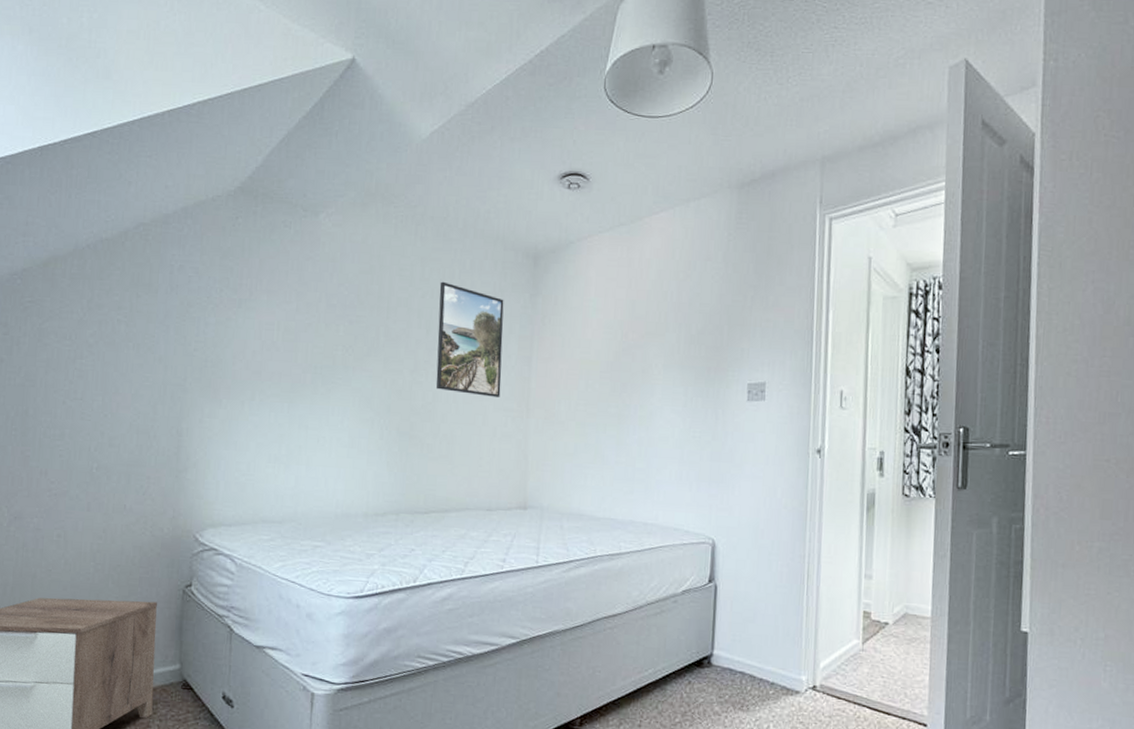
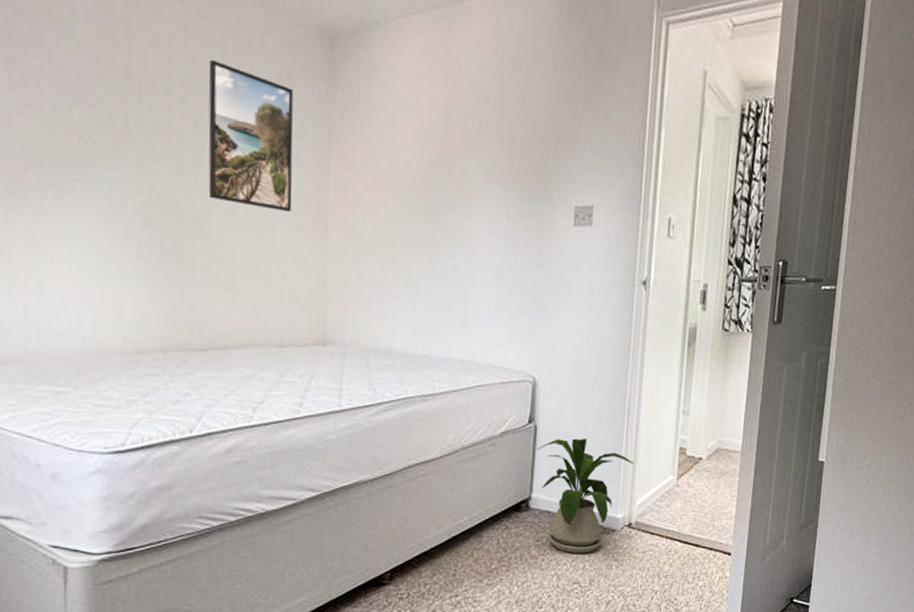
house plant: none [718,598,816,714] -> present [537,438,634,553]

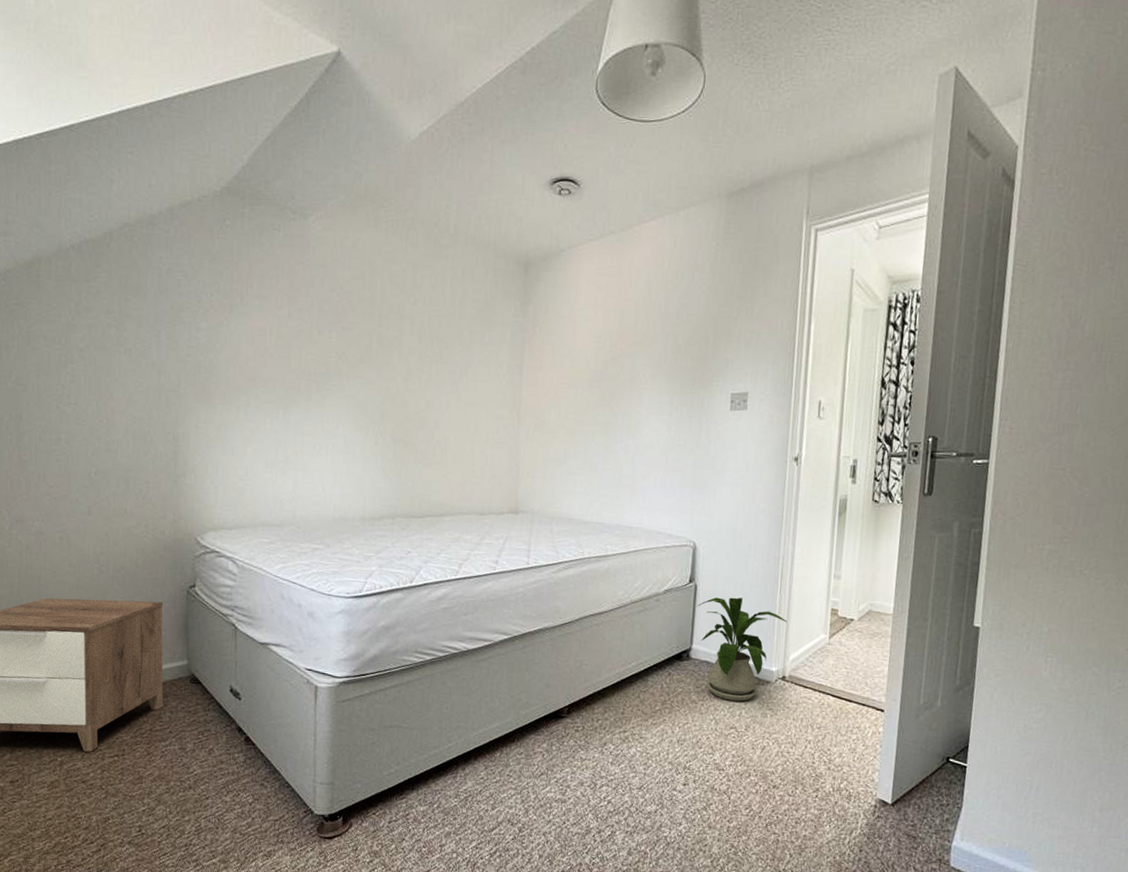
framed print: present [208,59,294,212] -> none [429,288,495,405]

